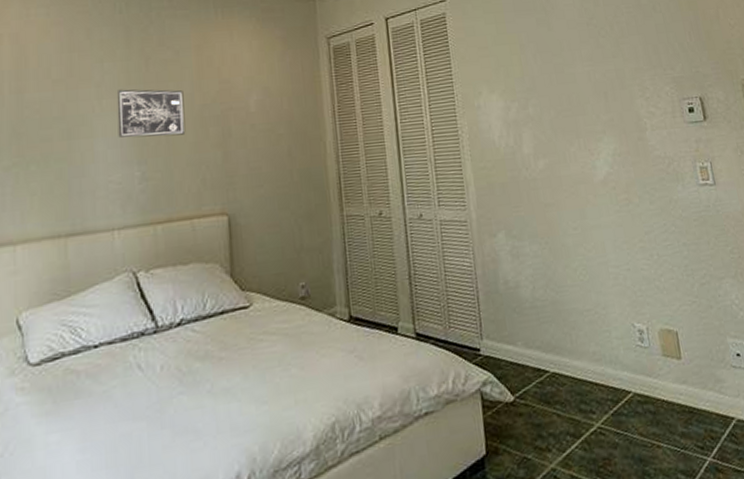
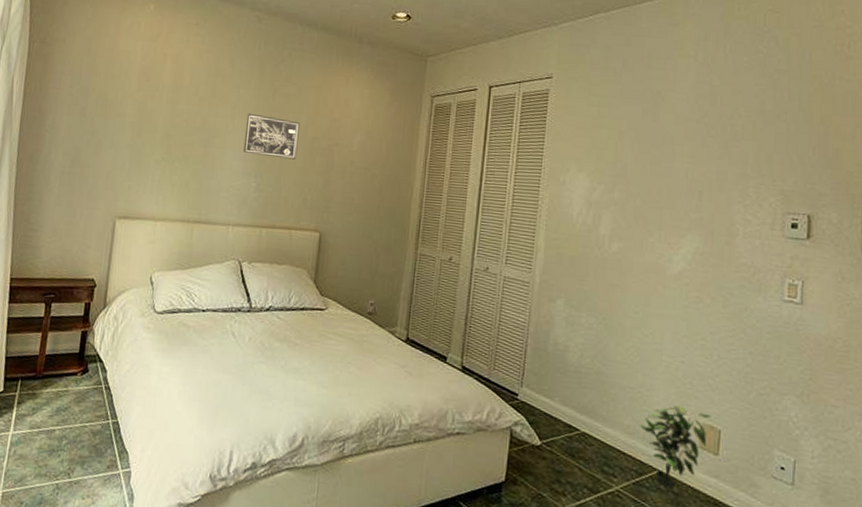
potted plant: none [604,316,668,410] -> present [640,404,711,490]

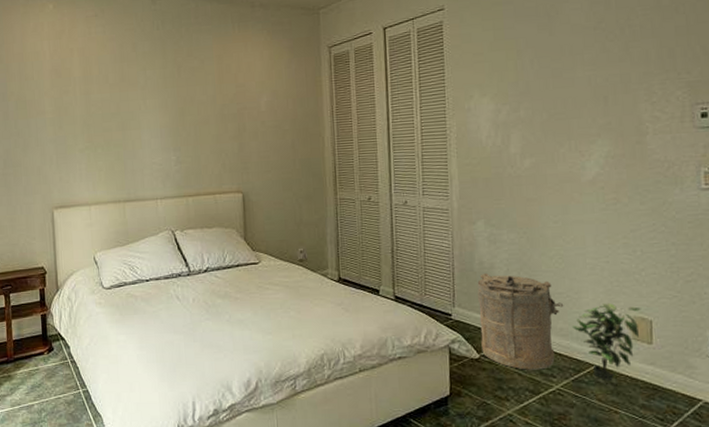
wall art: present [243,113,300,160] -> none [156,91,210,130]
laundry hamper: none [544,355,634,467] -> present [477,272,564,370]

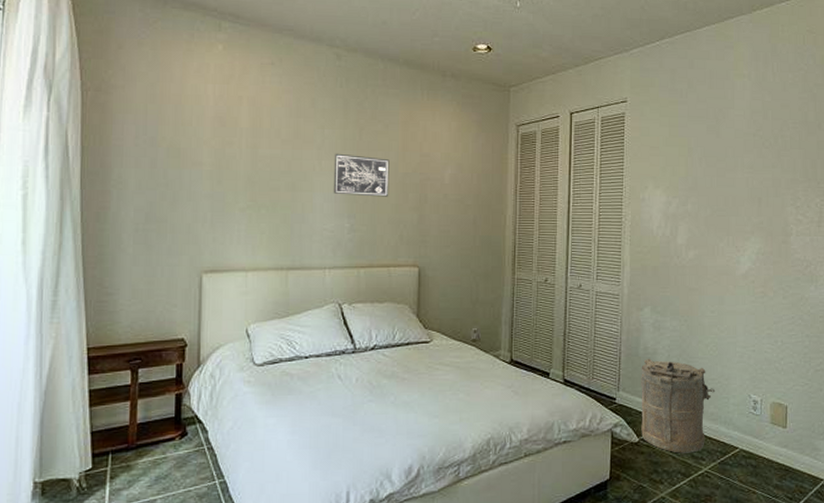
wall art: none [156,91,210,130] -> present [333,153,389,197]
potted plant: present [572,302,641,382] -> none [722,388,779,463]

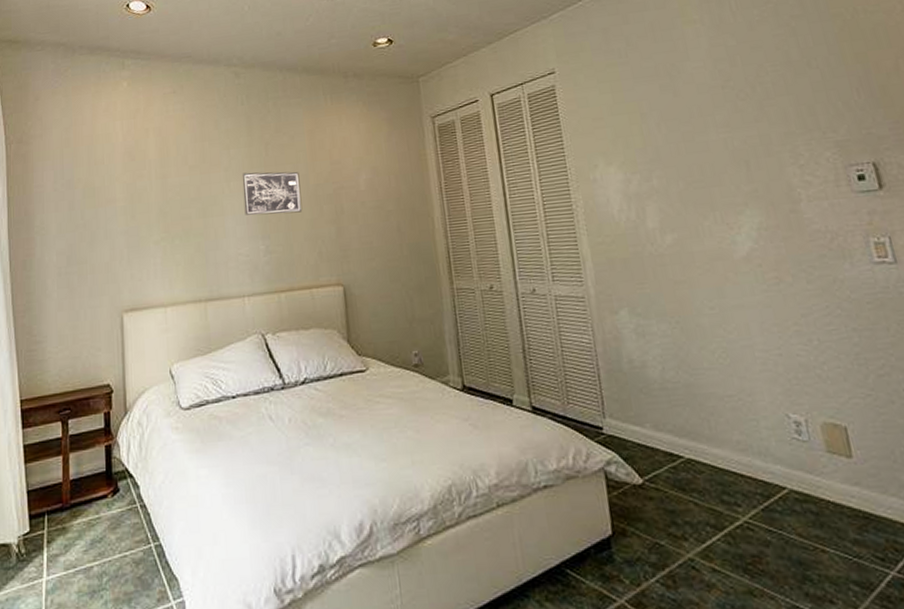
laundry hamper: present [641,358,716,453] -> none [629,373,737,498]

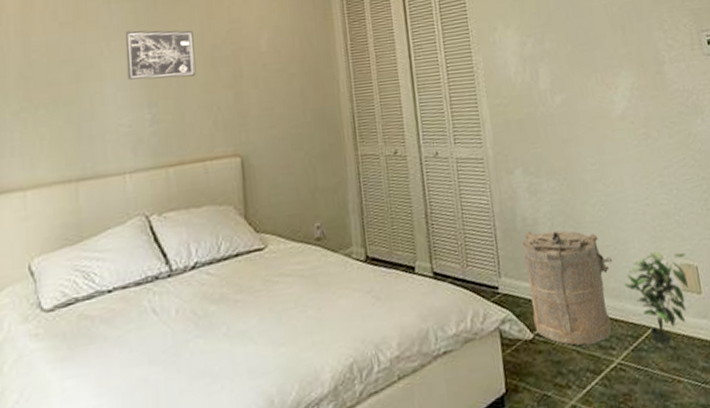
laundry hamper: none [629,373,737,498] -> present [522,230,613,346]
potted plant: none [751,405,834,509] -> present [624,251,688,345]

